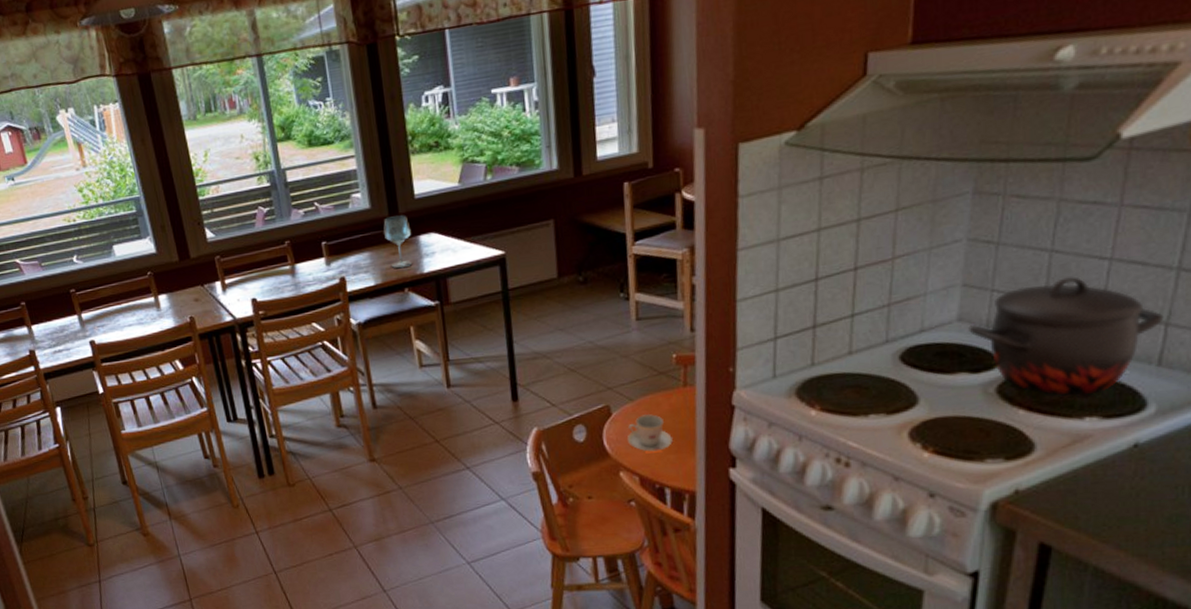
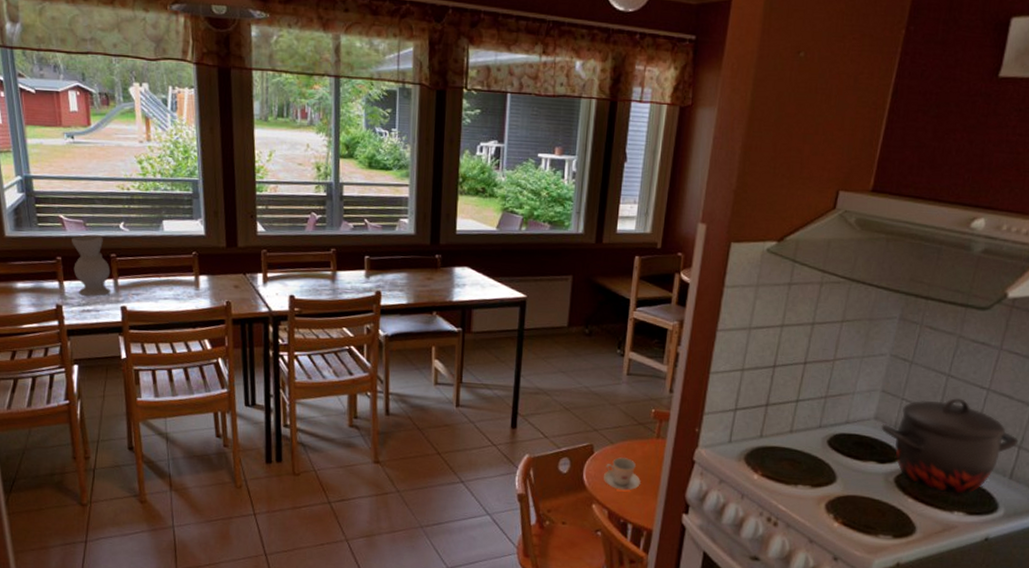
vase: none [31,273,78,338] -> present [72,234,111,297]
wine glass: present [383,214,413,269] -> none [422,244,448,294]

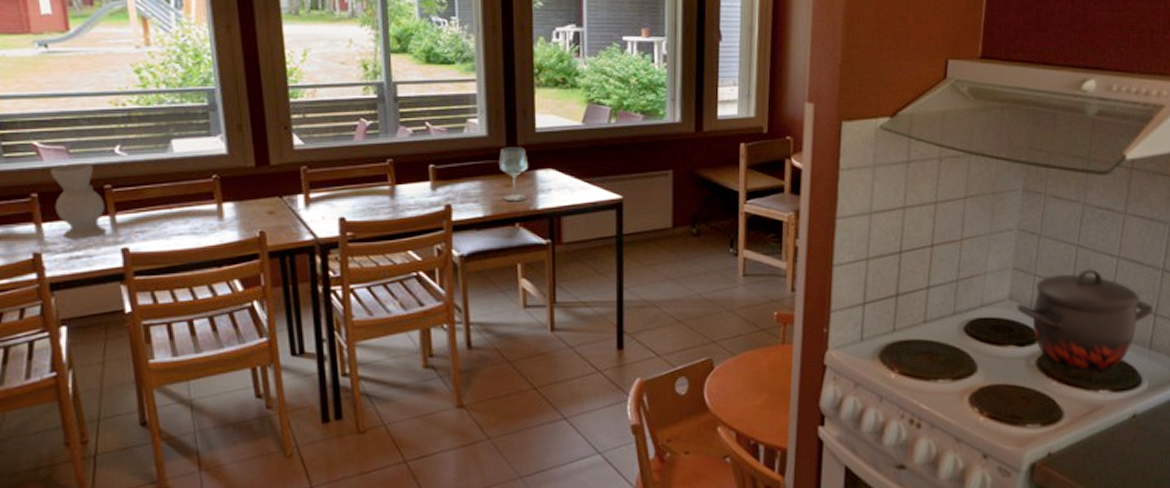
wine glass: none [422,244,448,294] -> present [498,146,529,202]
teacup: present [604,457,641,491] -> none [728,370,769,408]

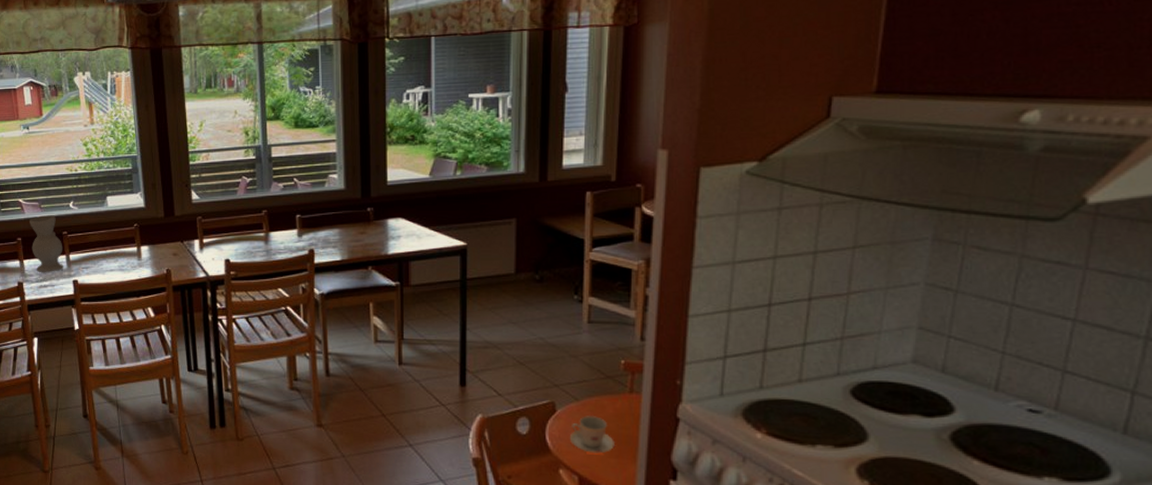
wine glass: present [498,146,529,202] -> none [354,197,381,248]
teacup: none [728,370,769,408] -> present [570,416,614,454]
cooking pot: present [1017,269,1154,371] -> none [923,333,1131,455]

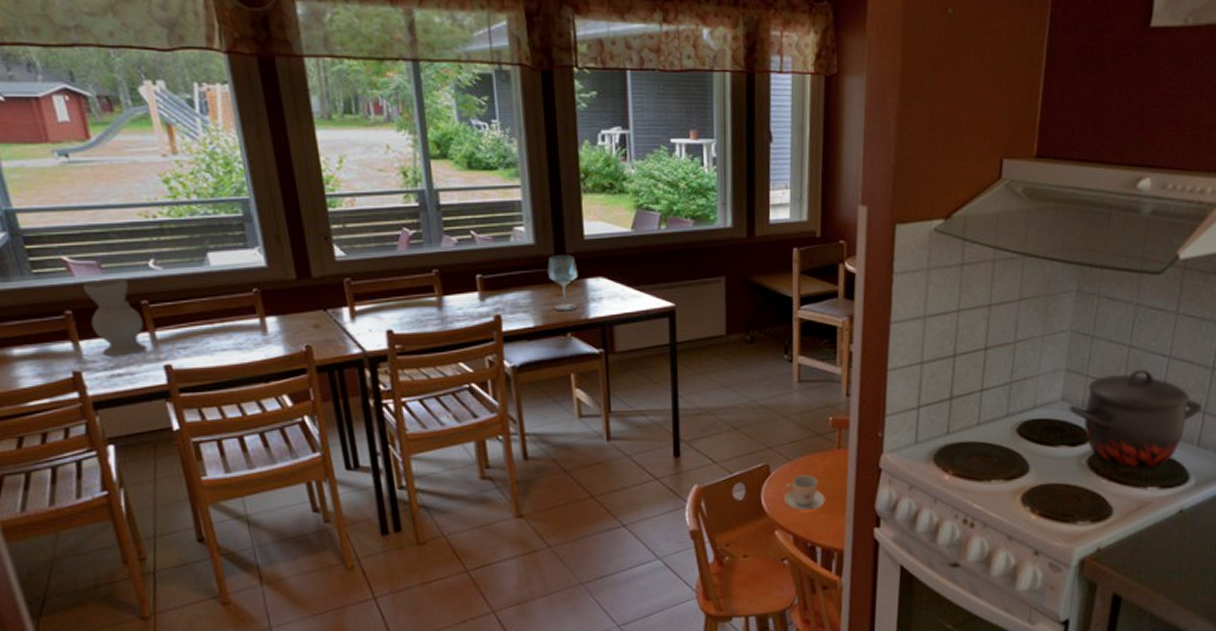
wine glass: none [354,197,381,248] -> present [547,254,579,312]
cooking pot: none [923,333,1131,455] -> present [1069,369,1203,469]

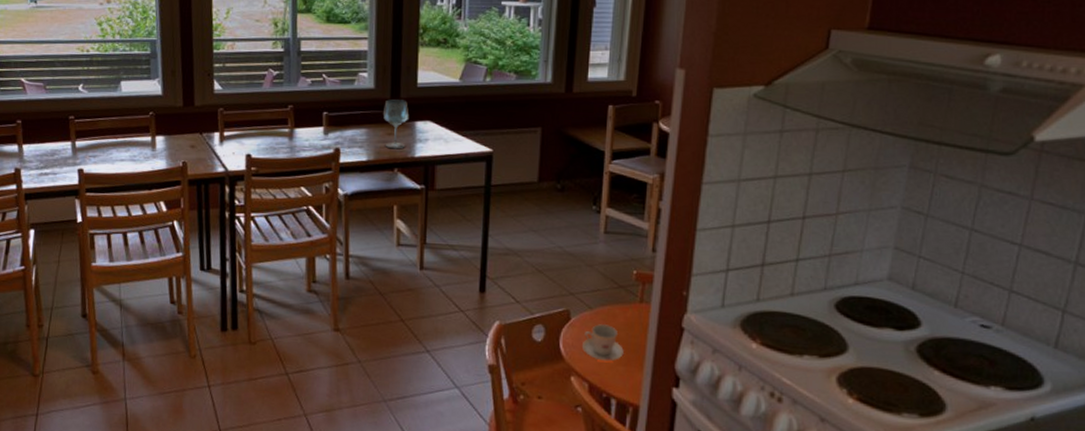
vase: present [83,278,148,358] -> none [32,97,69,160]
cooking pot: present [1069,369,1203,469] -> none [896,255,1062,366]

